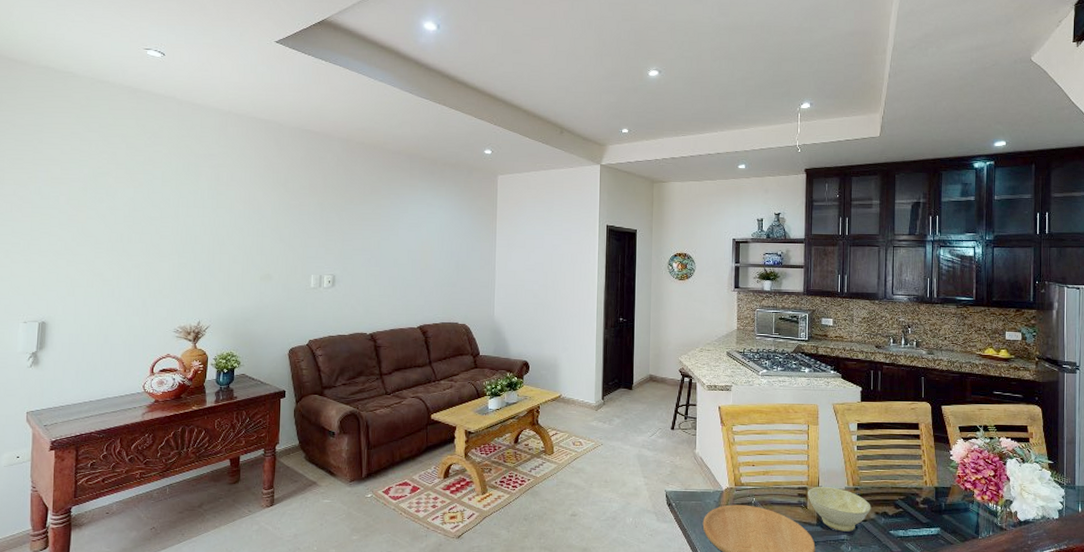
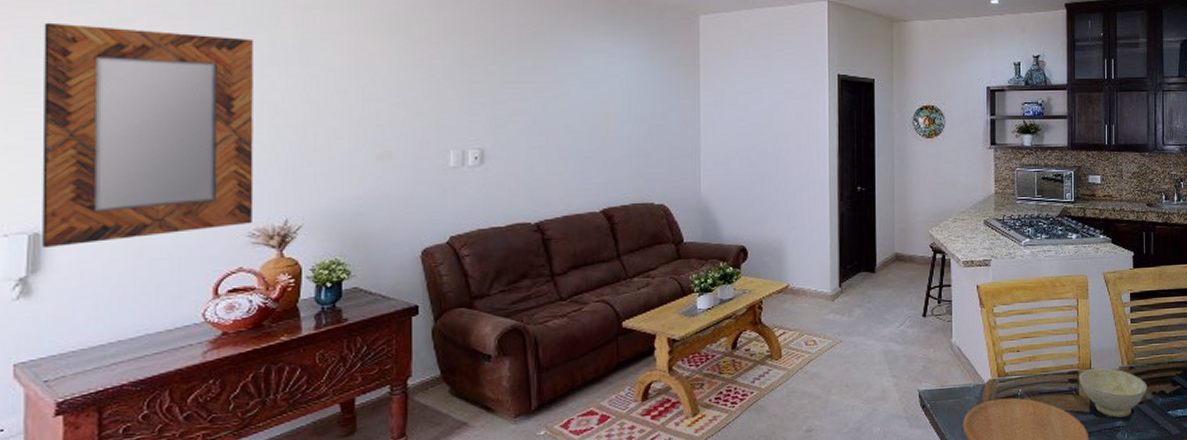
home mirror: none [47,175,182,333] -> present [42,22,254,249]

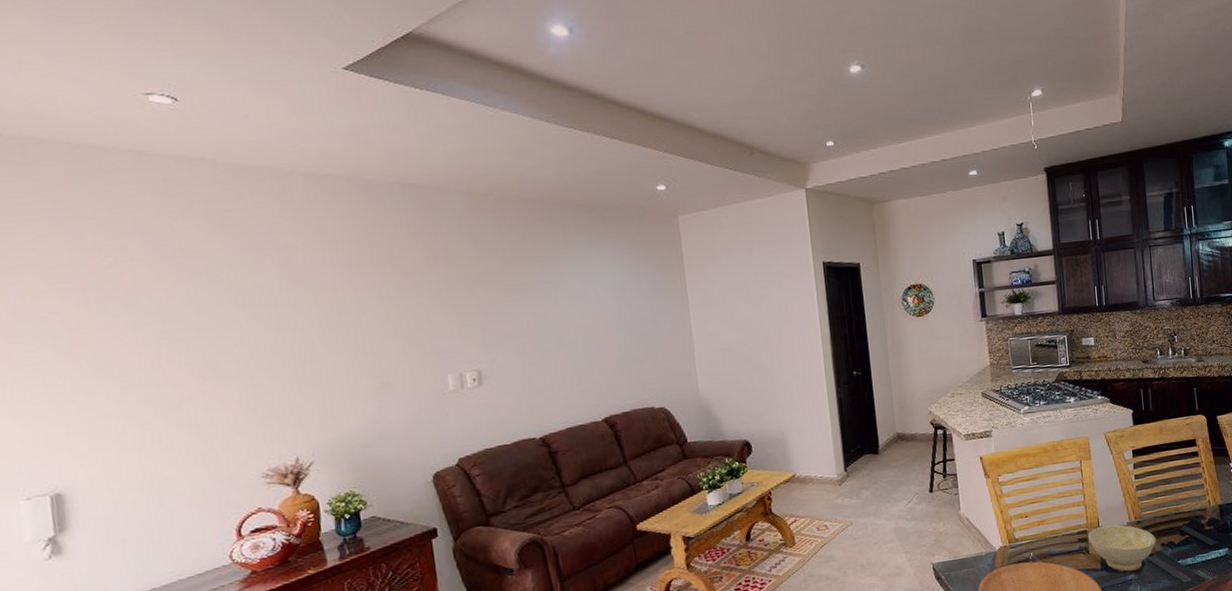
home mirror: present [42,22,254,249] -> none [32,283,265,508]

